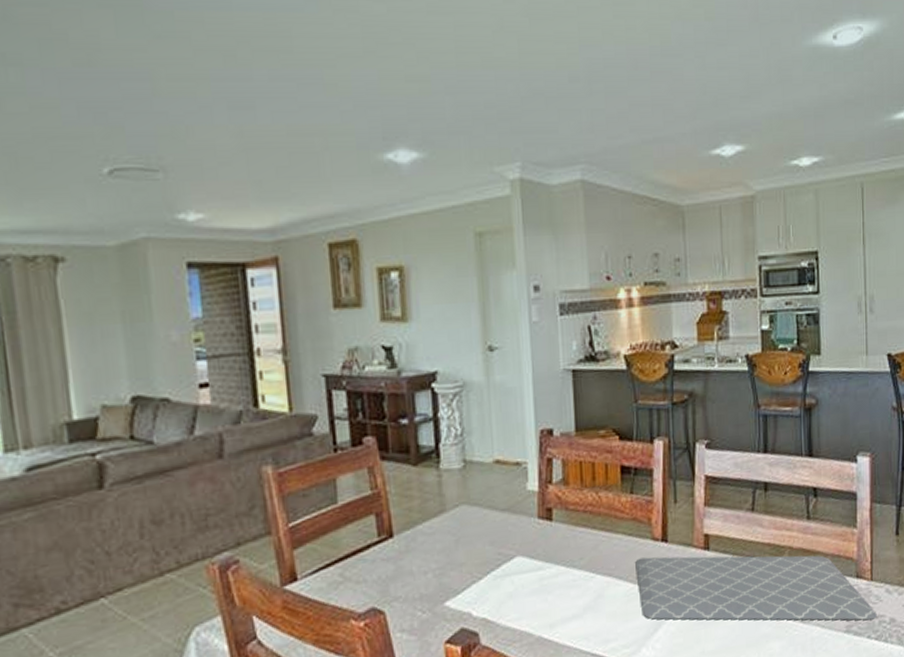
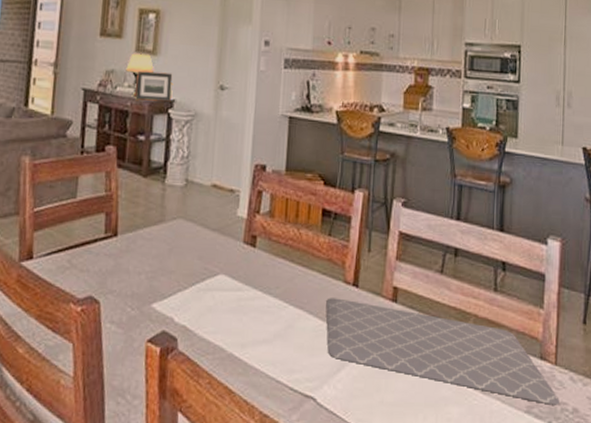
table lamp: none [372,322,406,375] -> present [126,53,154,97]
picture frame: none [387,340,433,378] -> present [135,70,173,102]

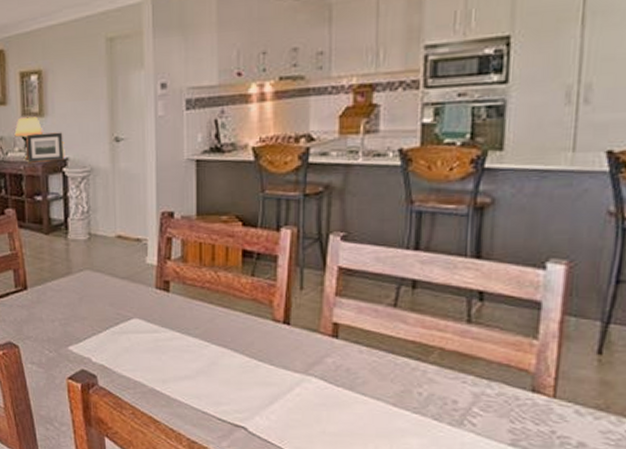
placemat: present [326,298,559,405] -> none [253,336,558,439]

